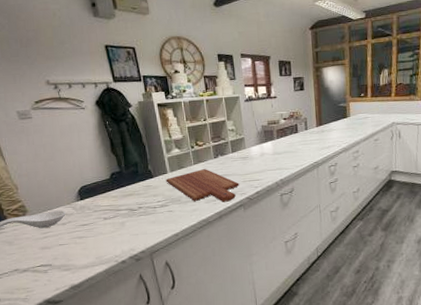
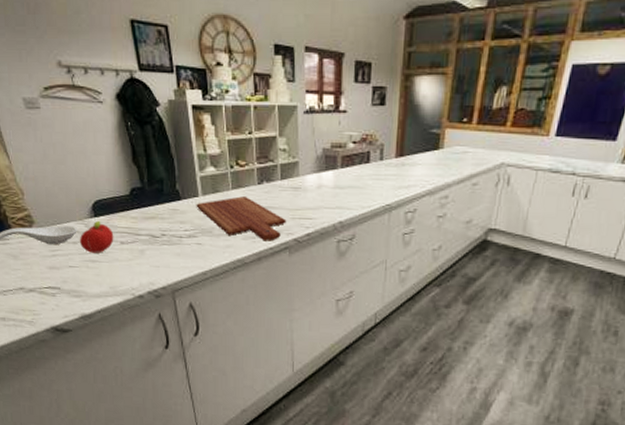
fruit: none [67,202,98,231] -> present [79,220,114,253]

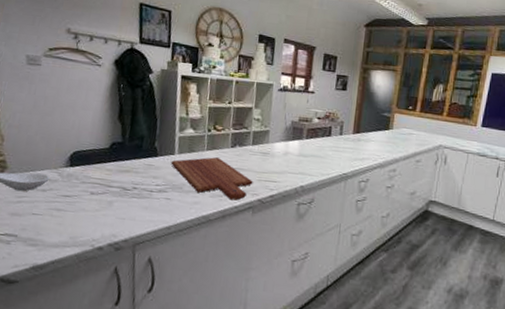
fruit: present [79,220,114,253] -> none [49,170,86,203]

